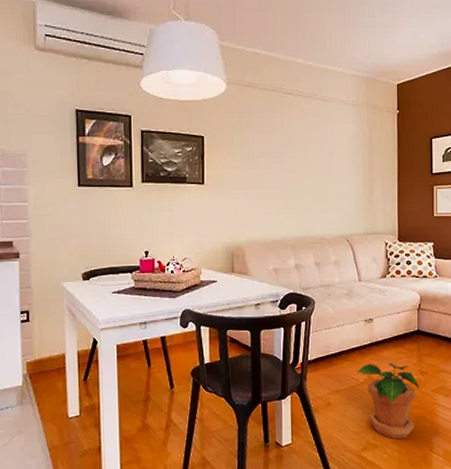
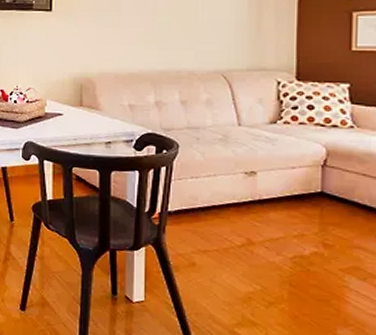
potted plant: present [357,363,419,439] -> none [232,225,321,322]

